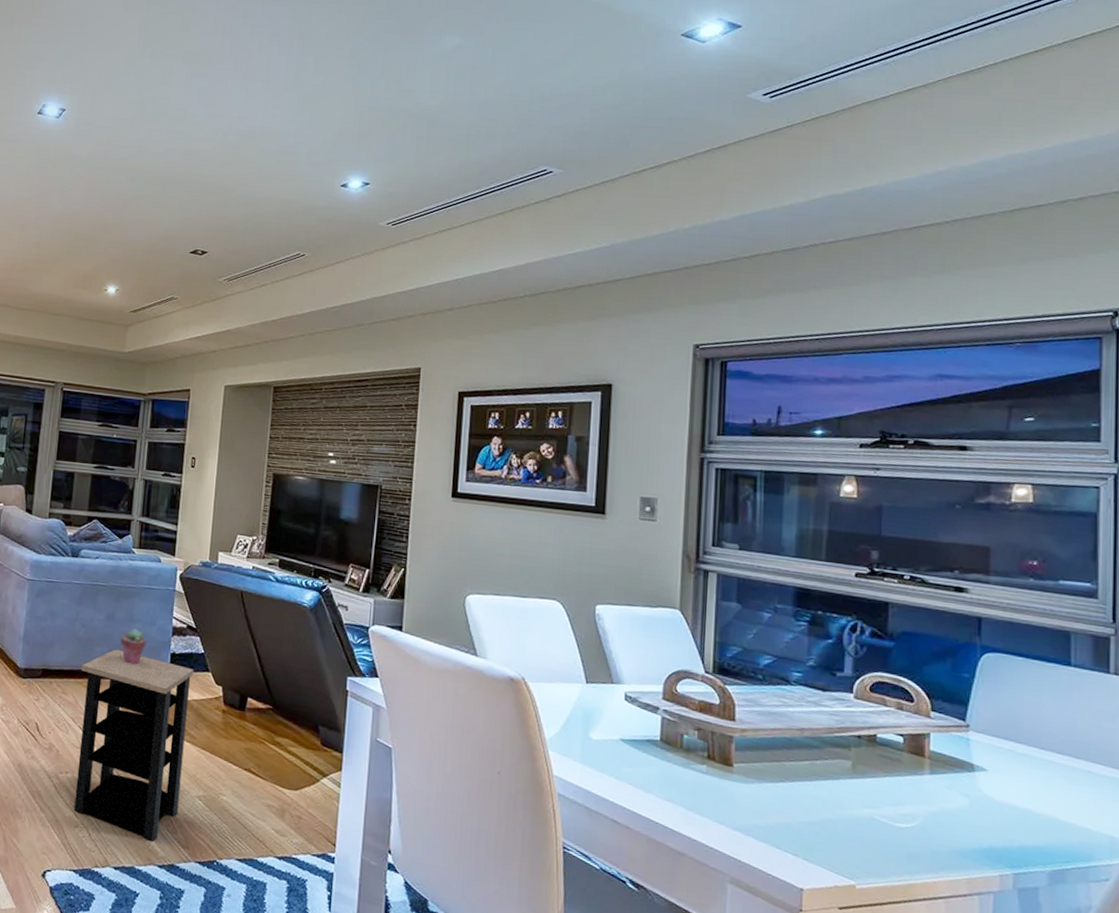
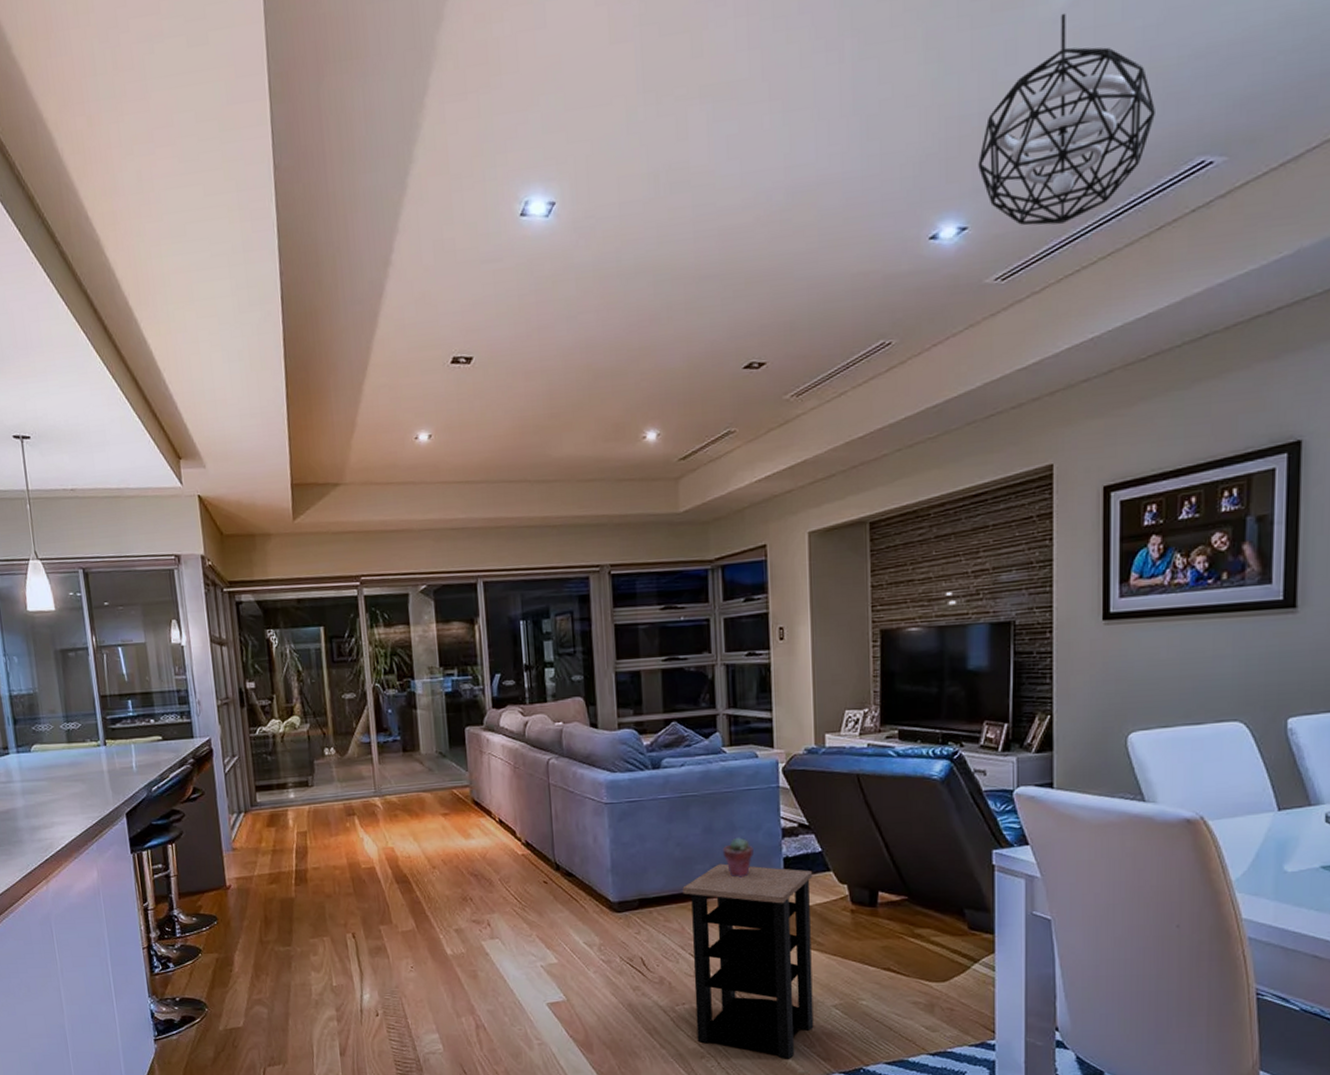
pendant light: none [381,52,513,195] -> present [978,13,1155,226]

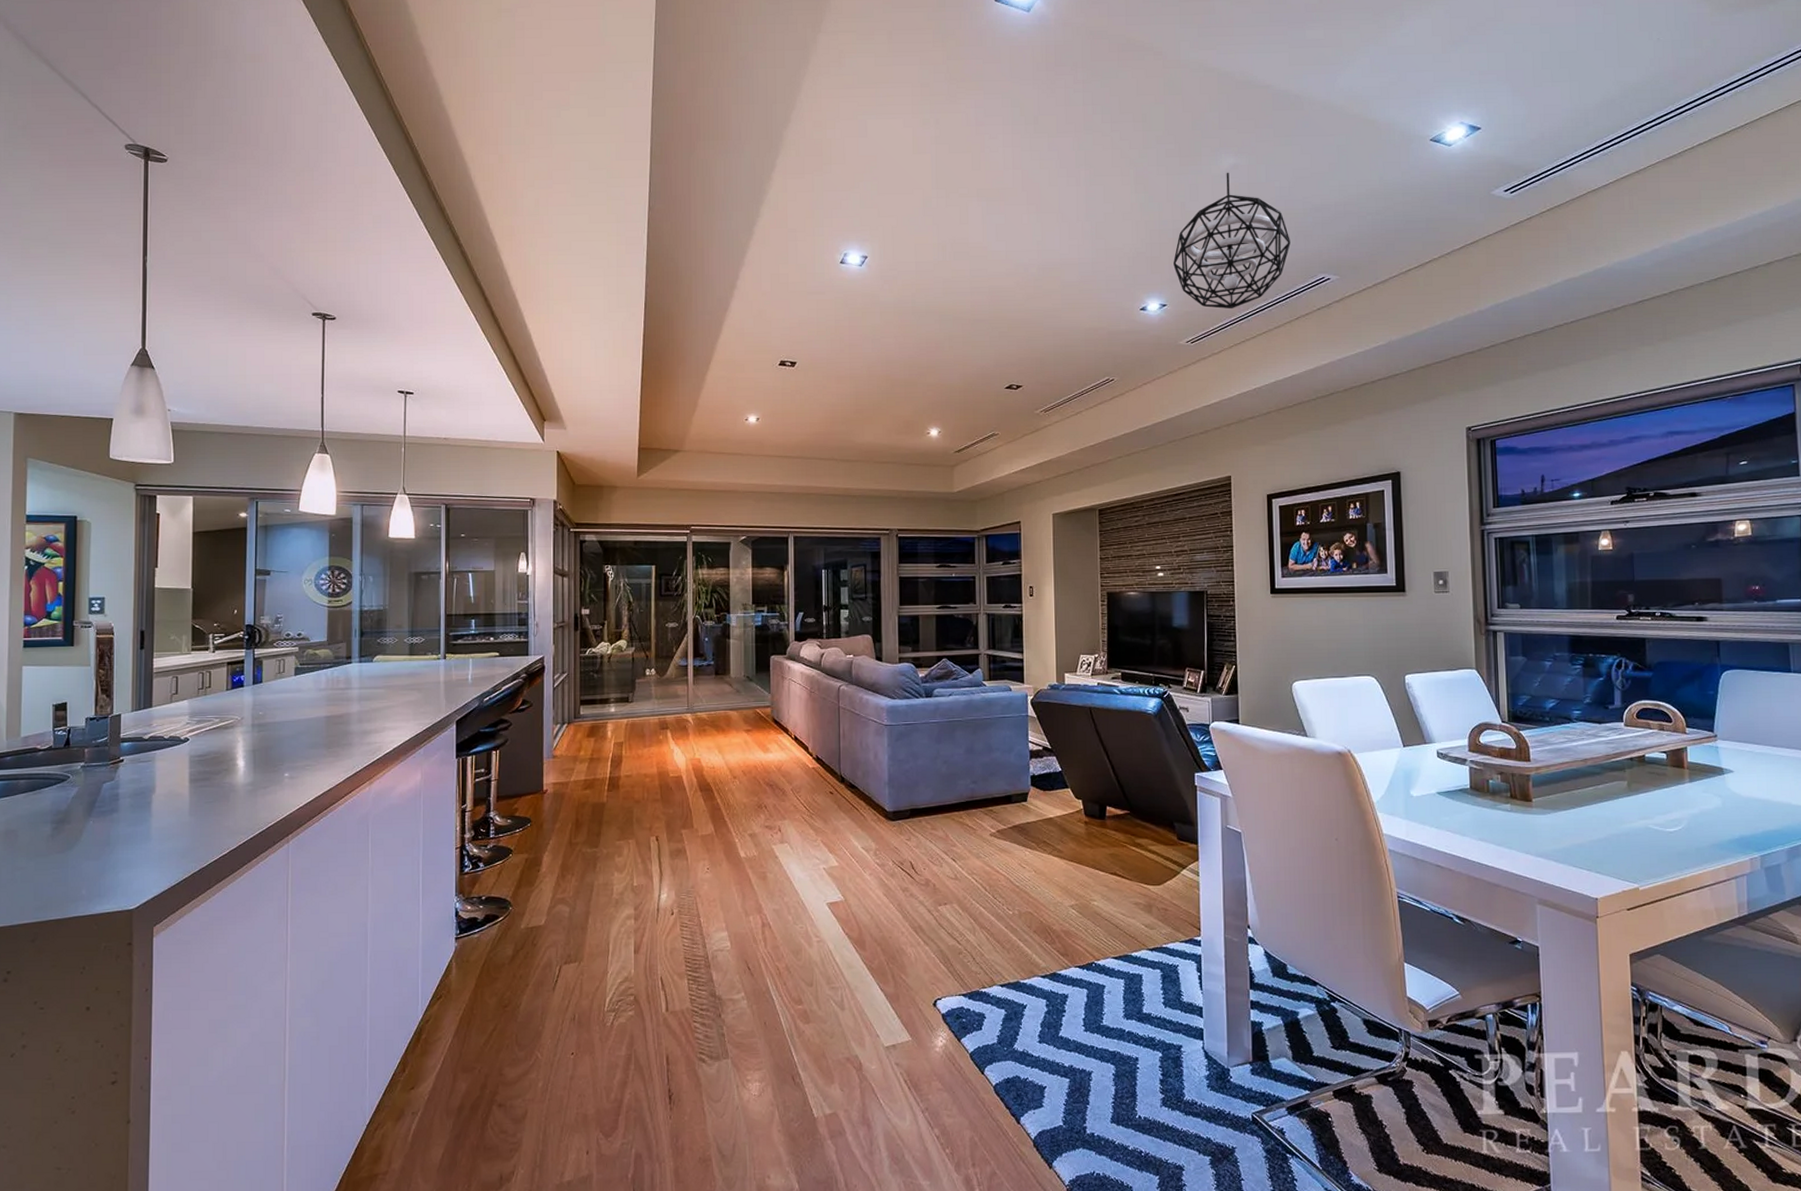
side table: present [682,863,814,1059] -> none [947,779,1054,955]
potted succulent: present [722,837,754,878] -> none [981,757,1007,792]

